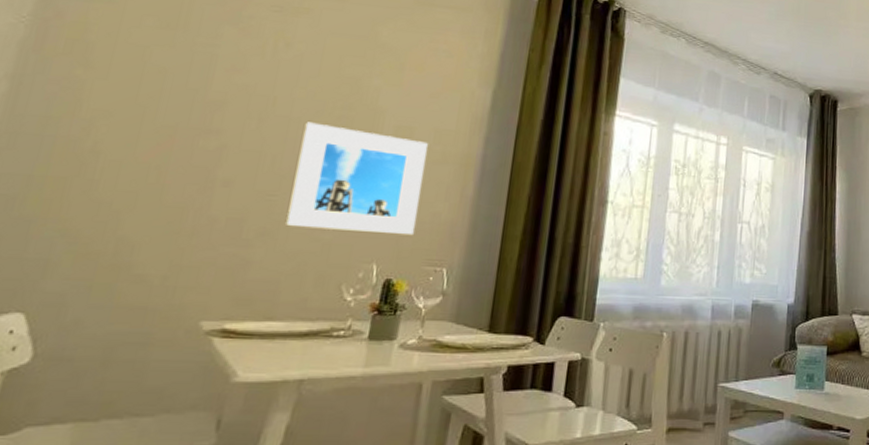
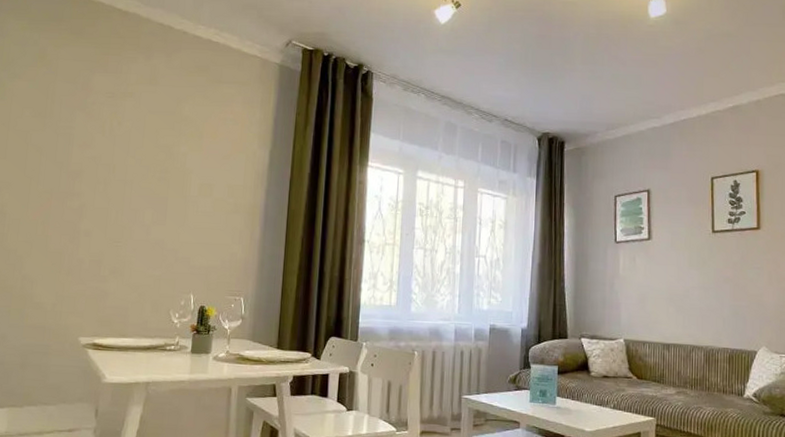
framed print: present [286,122,428,236] -> none [129,184,224,272]

